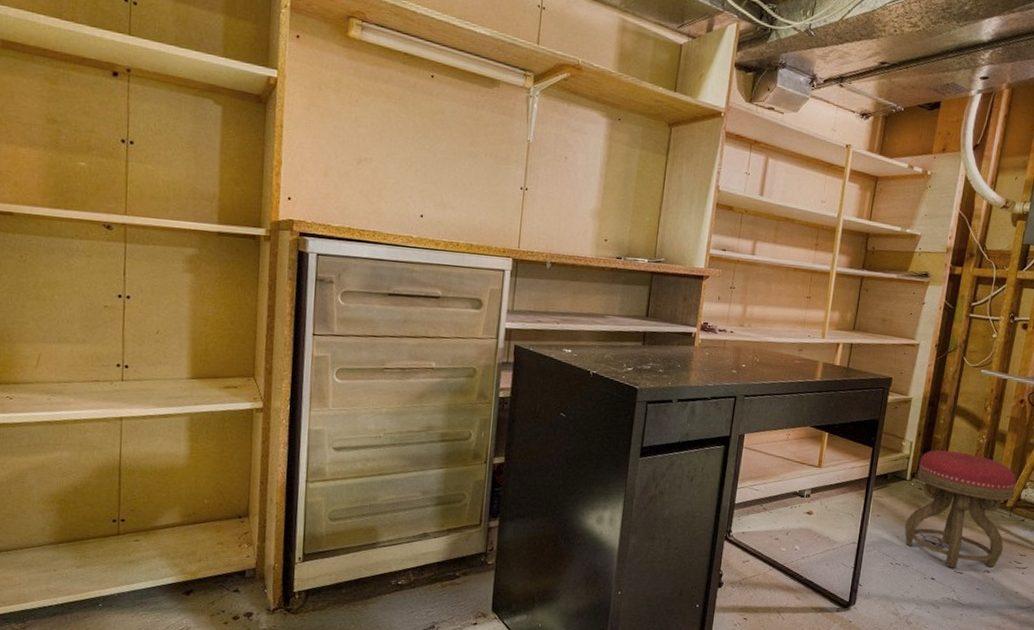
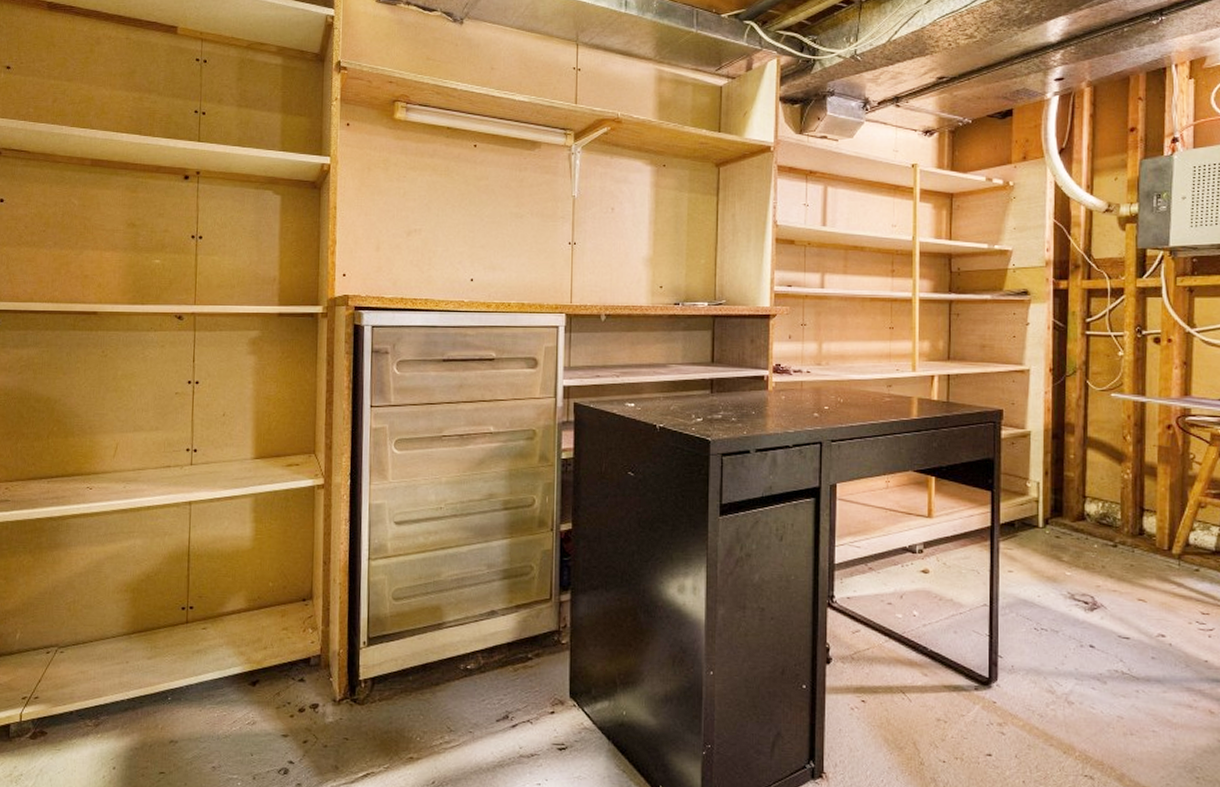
stool: present [904,450,1016,569] -> none [1045,490,1180,633]

